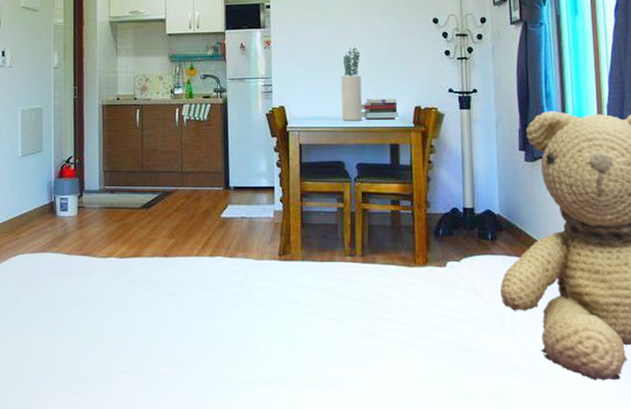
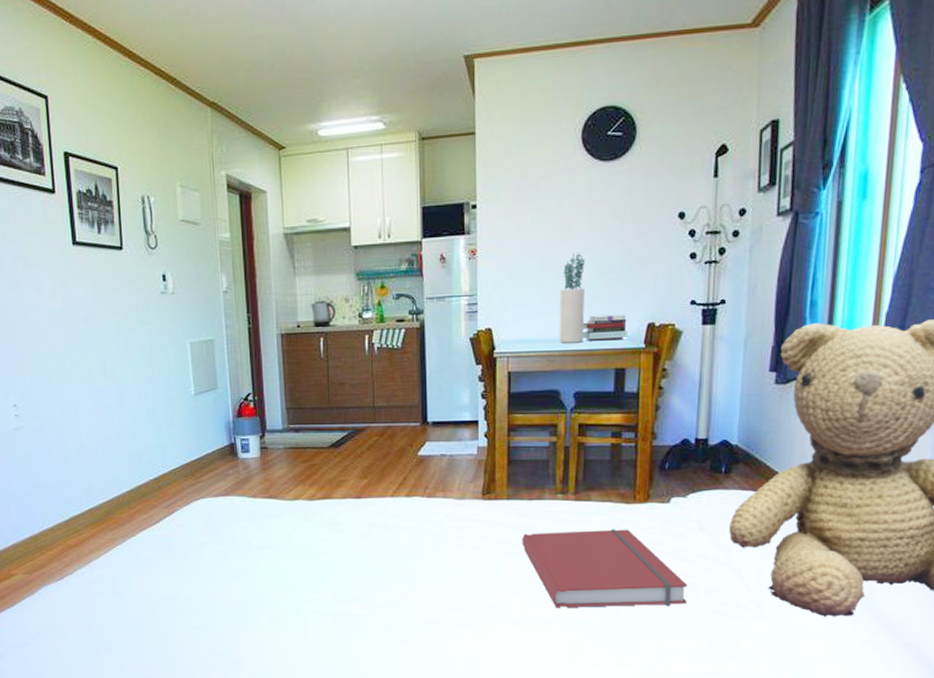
kettle: none [130,78,151,100] -> present [311,300,336,327]
book: none [316,291,470,370] -> present [522,529,688,608]

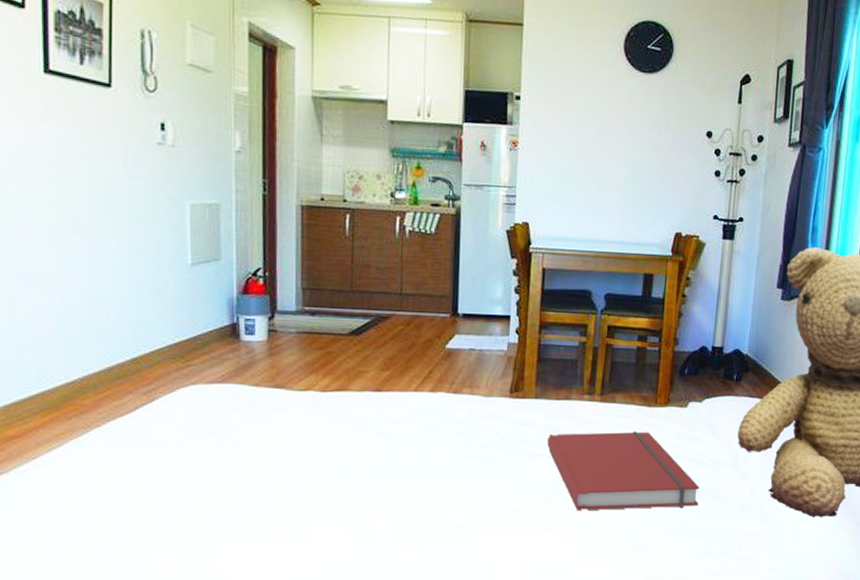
kettle: present [311,300,336,327] -> none [338,174,366,203]
vase: present [559,252,585,343] -> none [593,157,622,246]
books: present [582,314,628,341] -> none [615,219,657,247]

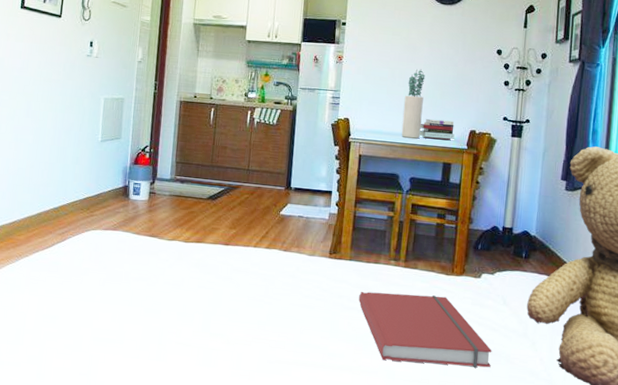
vase: none [593,157,622,246] -> present [401,69,426,139]
books: none [615,219,657,247] -> present [419,118,455,141]

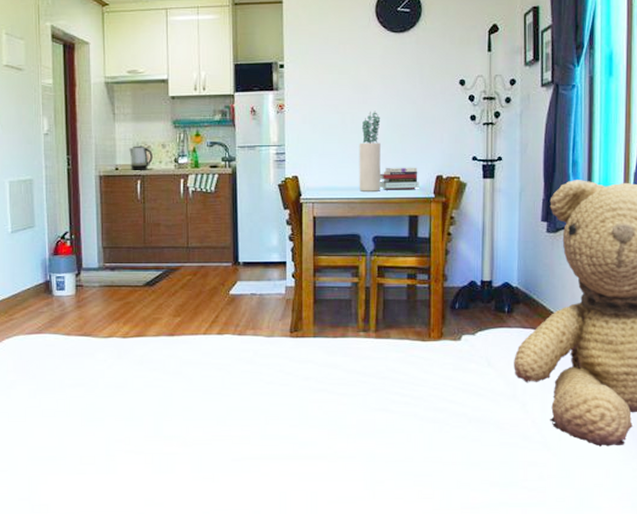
kettle: none [207,78,227,100] -> present [129,145,153,170]
book: present [358,291,492,368] -> none [328,365,480,443]

